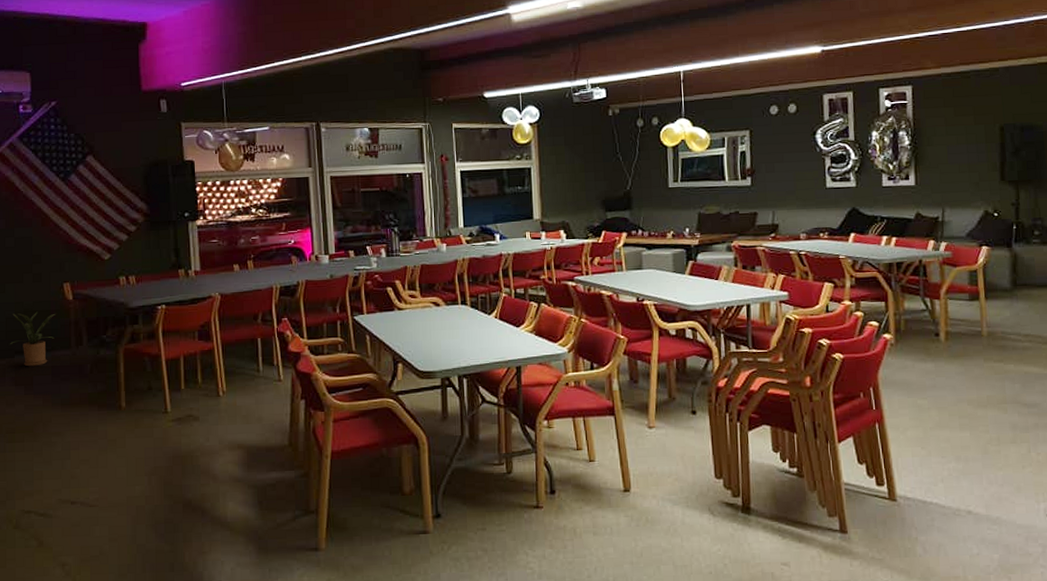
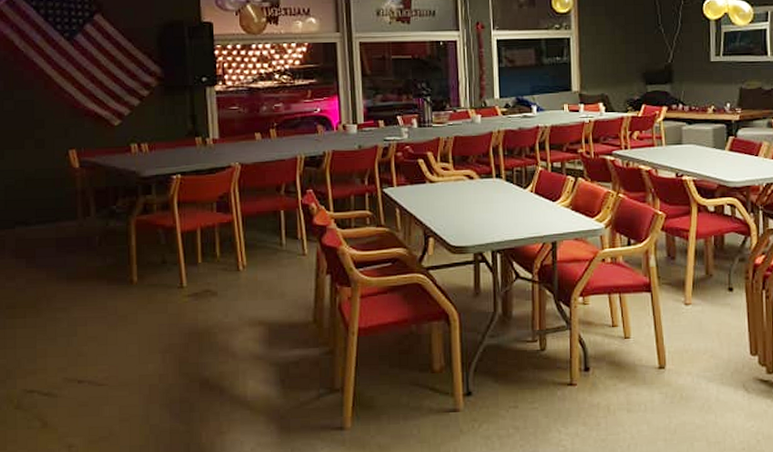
house plant: present [10,311,57,367] -> none [10,180,62,238]

